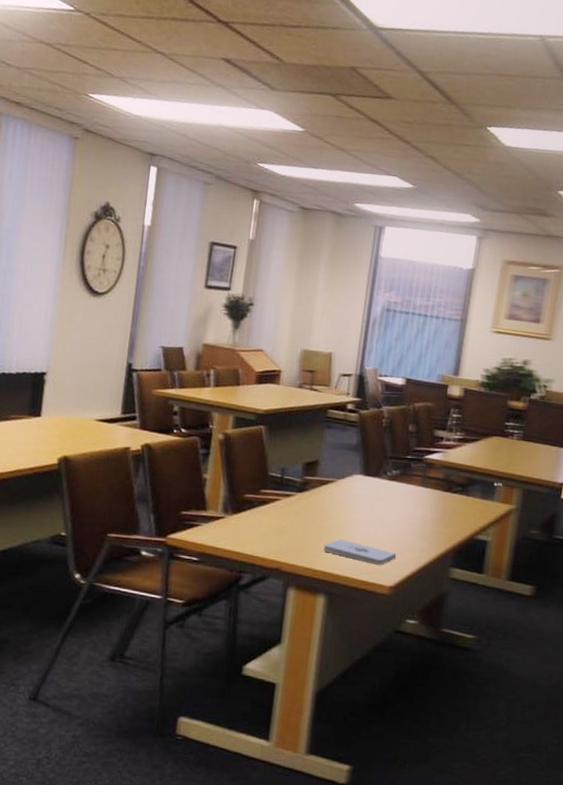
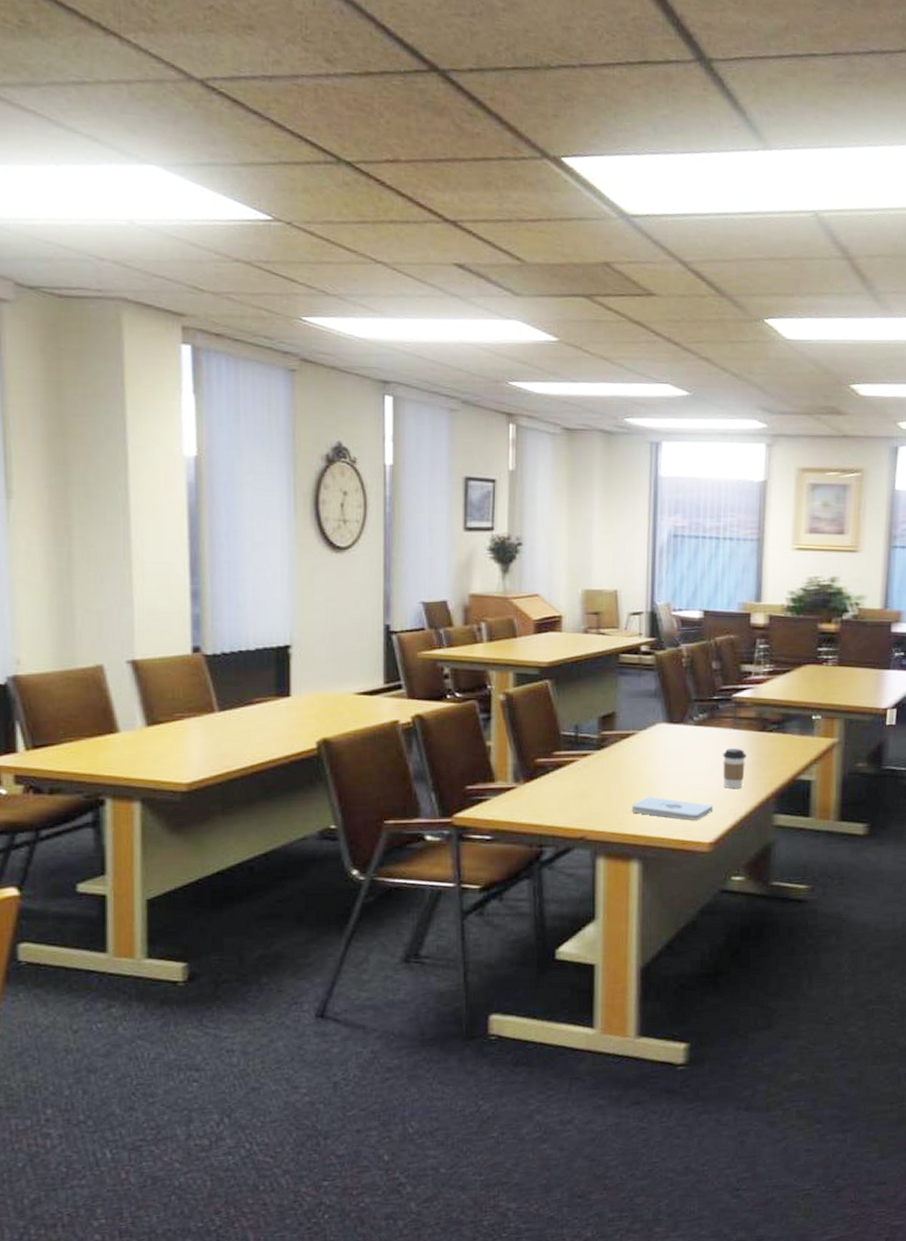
coffee cup: none [408,503,431,541] -> present [723,748,746,789]

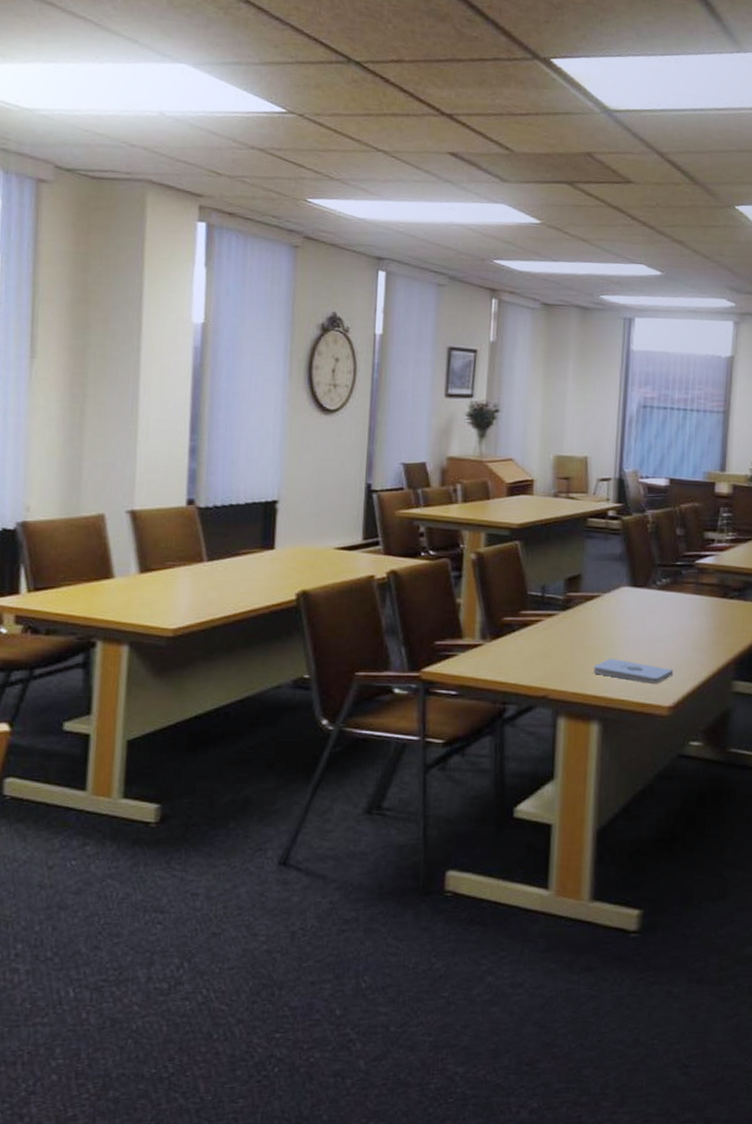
coffee cup: present [723,748,746,789] -> none [684,613,707,654]

